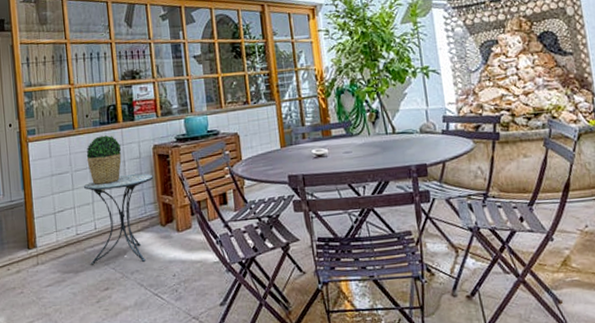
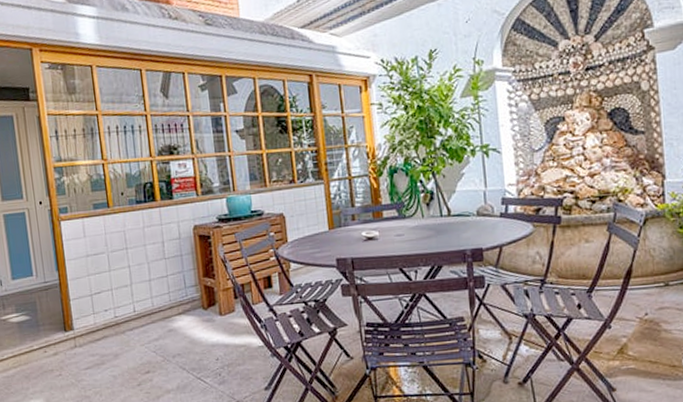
side table: present [83,173,154,265] -> none [120,255,194,348]
potted plant: present [86,135,122,185] -> none [122,214,160,266]

